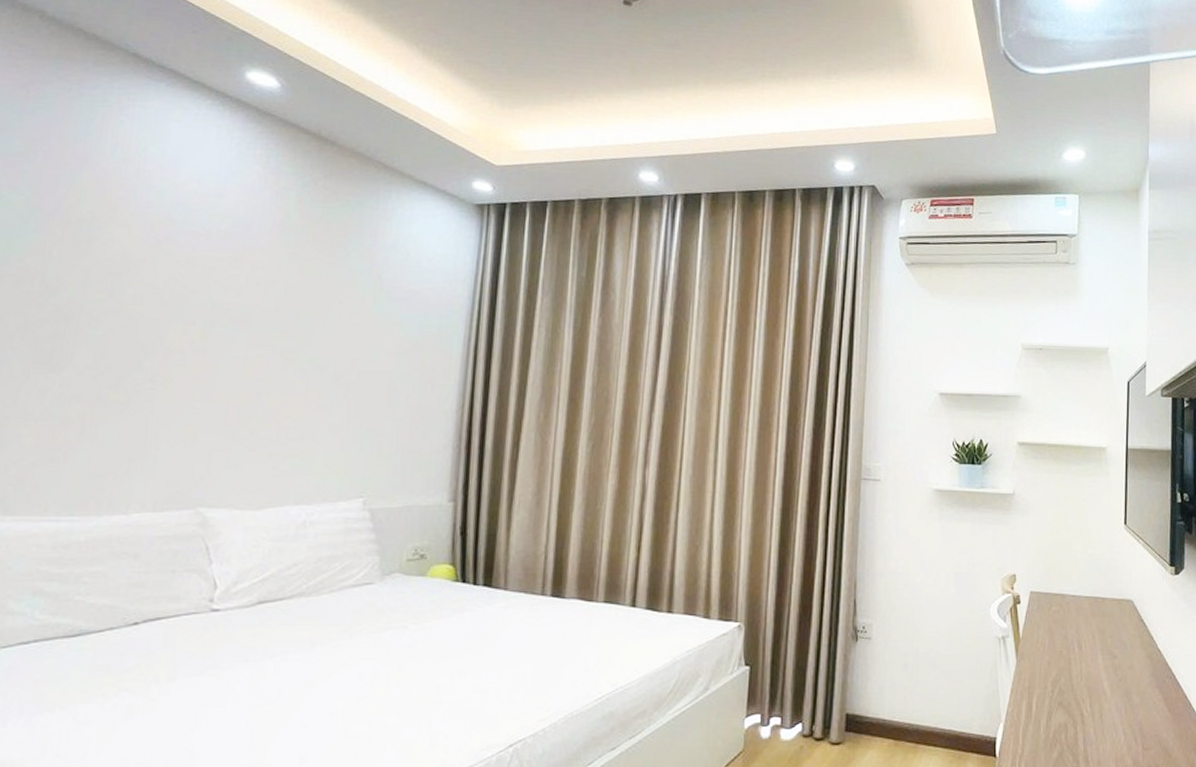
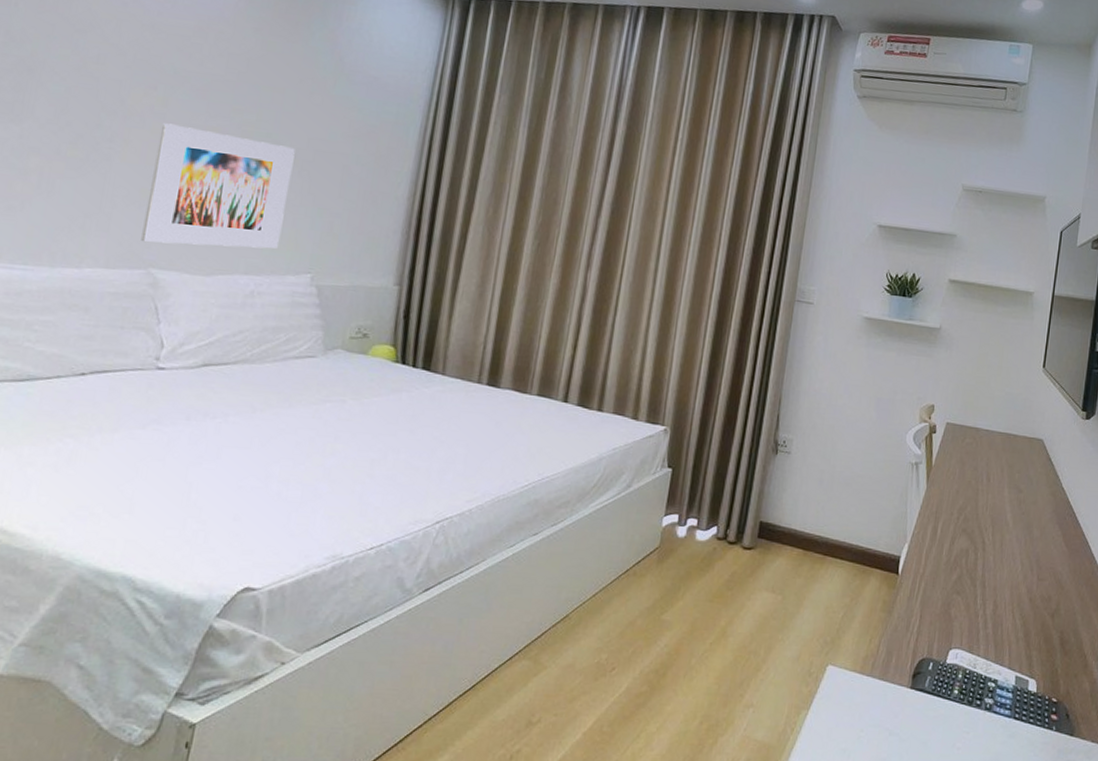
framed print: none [188,358,339,482] -> present [141,123,295,249]

